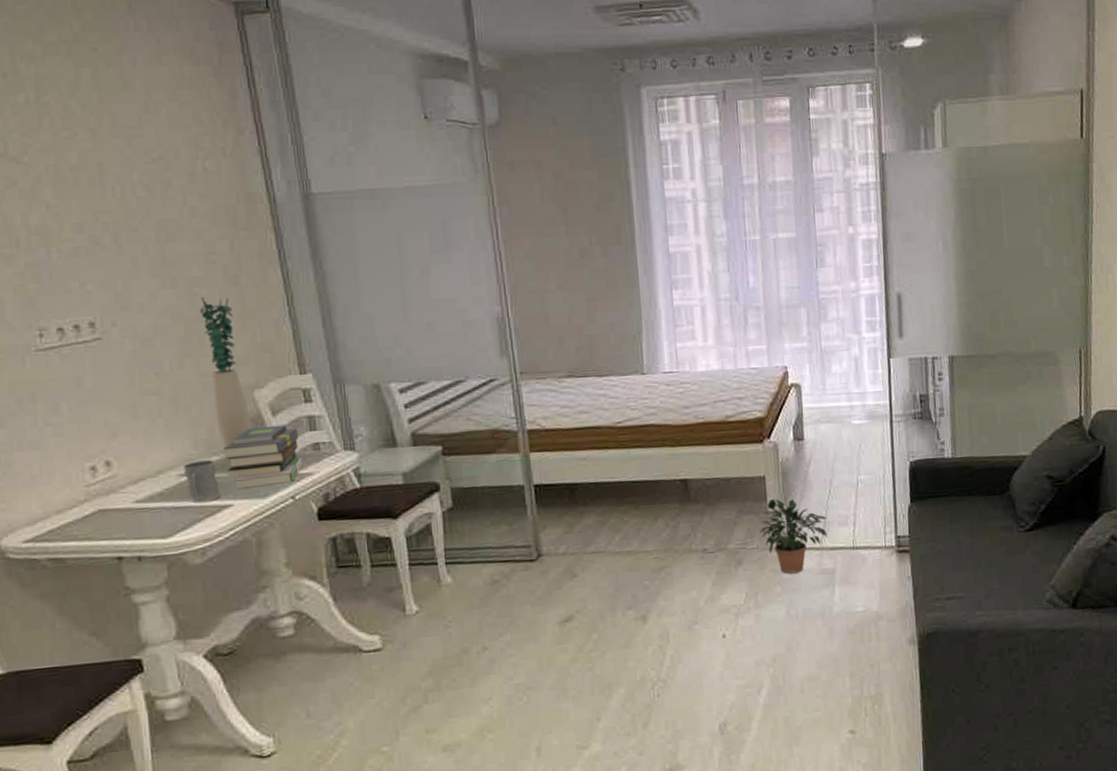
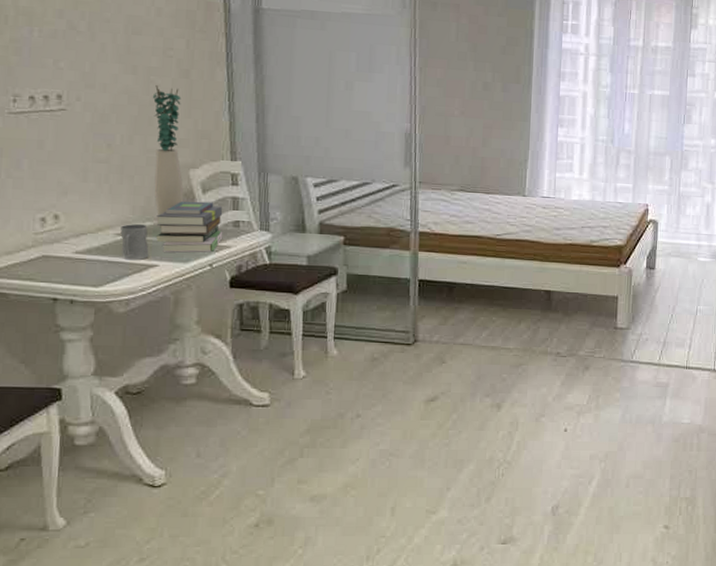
potted plant: present [759,498,828,574] -> none [607,316,667,383]

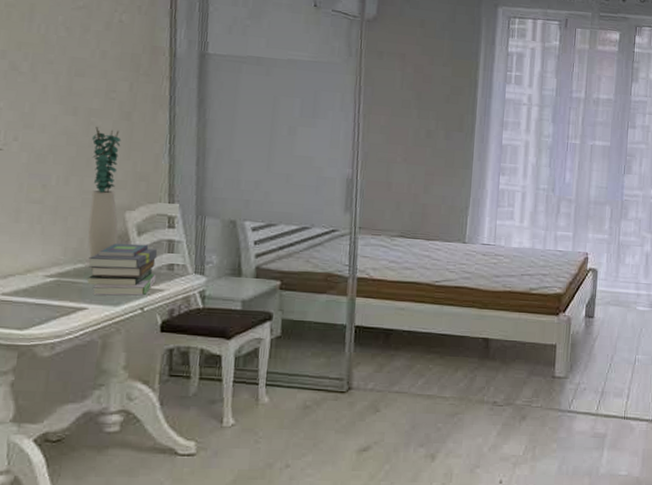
mug: present [120,224,149,261] -> none [50,266,79,303]

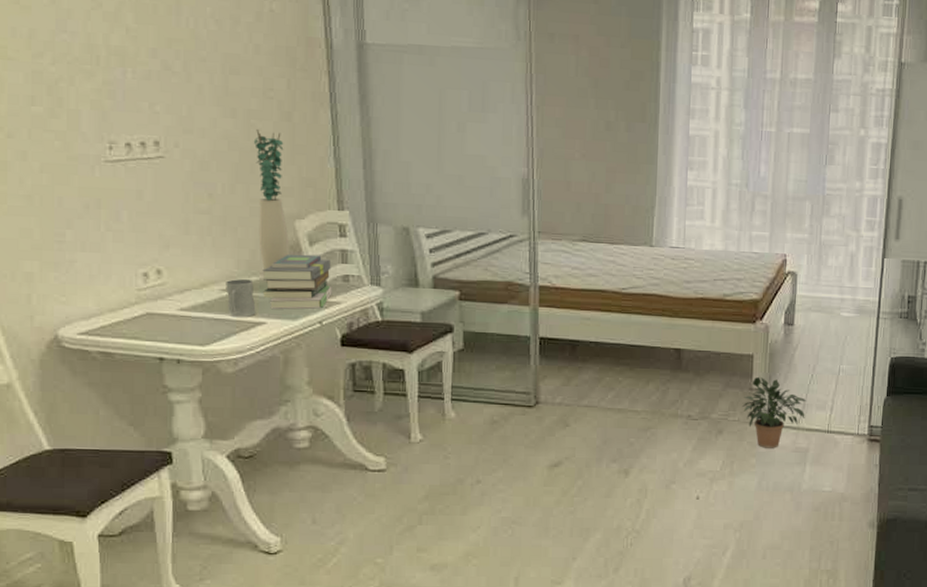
mug: none [50,266,79,303] -> present [226,279,256,318]
potted plant: none [545,365,605,434] -> present [742,376,807,448]

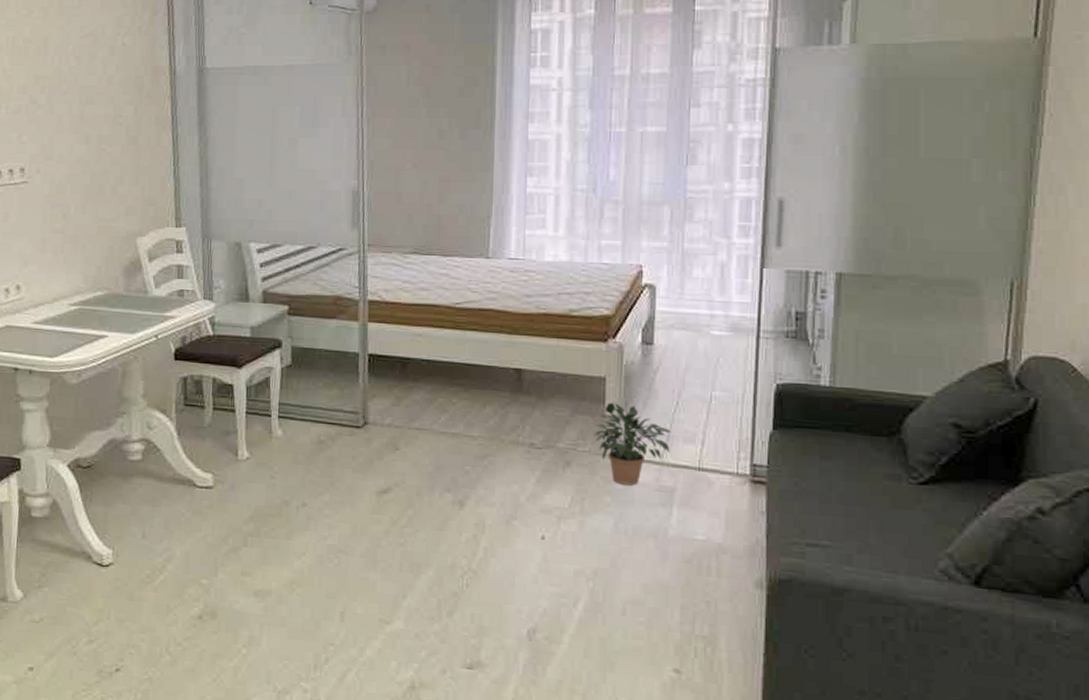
mug: present [226,279,256,318] -> none [74,294,100,331]
vase: present [253,130,290,283] -> none [103,154,132,298]
books: present [262,254,332,309] -> none [106,270,168,323]

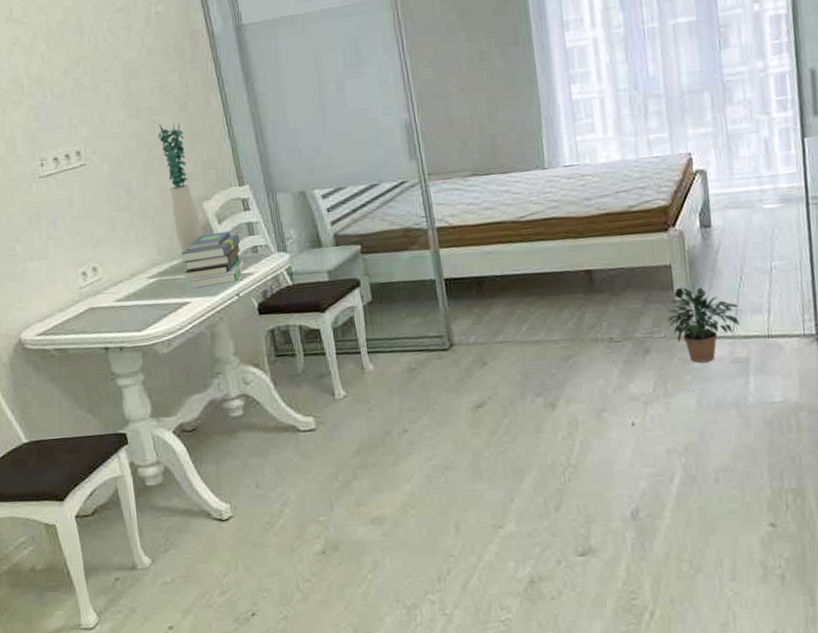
vase: none [103,154,132,298] -> present [157,123,203,265]
books: none [106,270,168,323] -> present [181,231,245,288]

